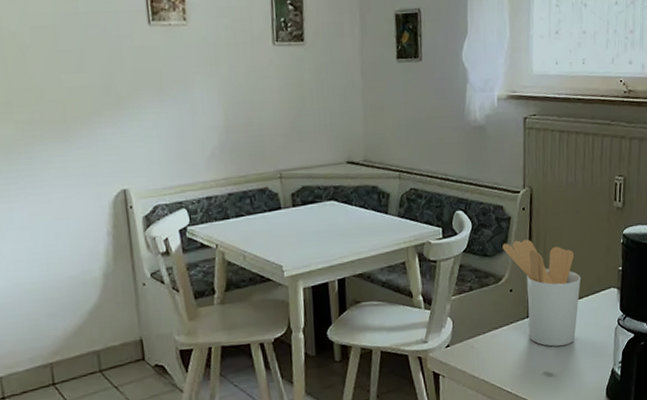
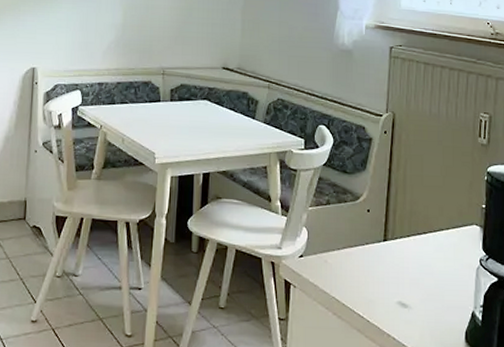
utensil holder: present [502,239,582,347] -> none [362,162,442,278]

